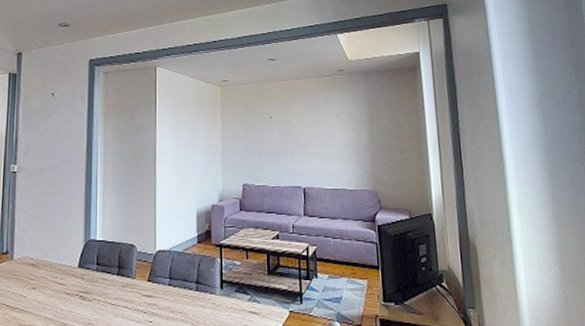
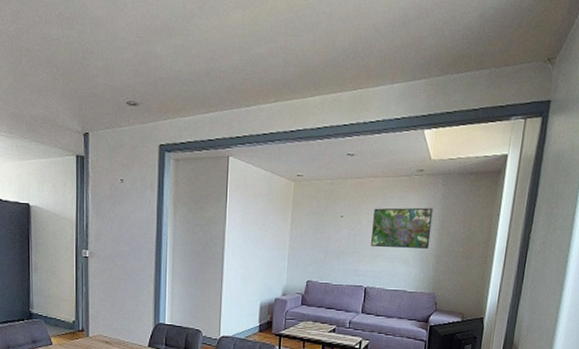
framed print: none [302,104,362,146] -> present [371,207,434,249]

